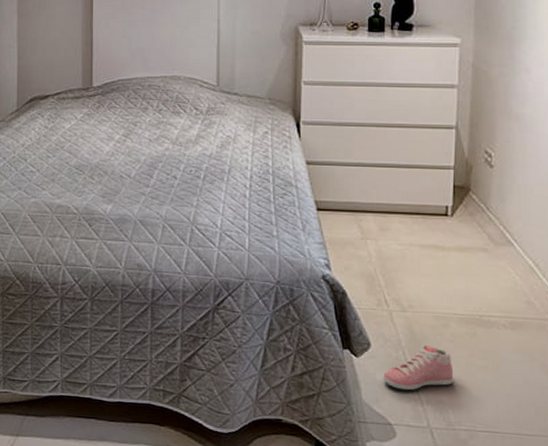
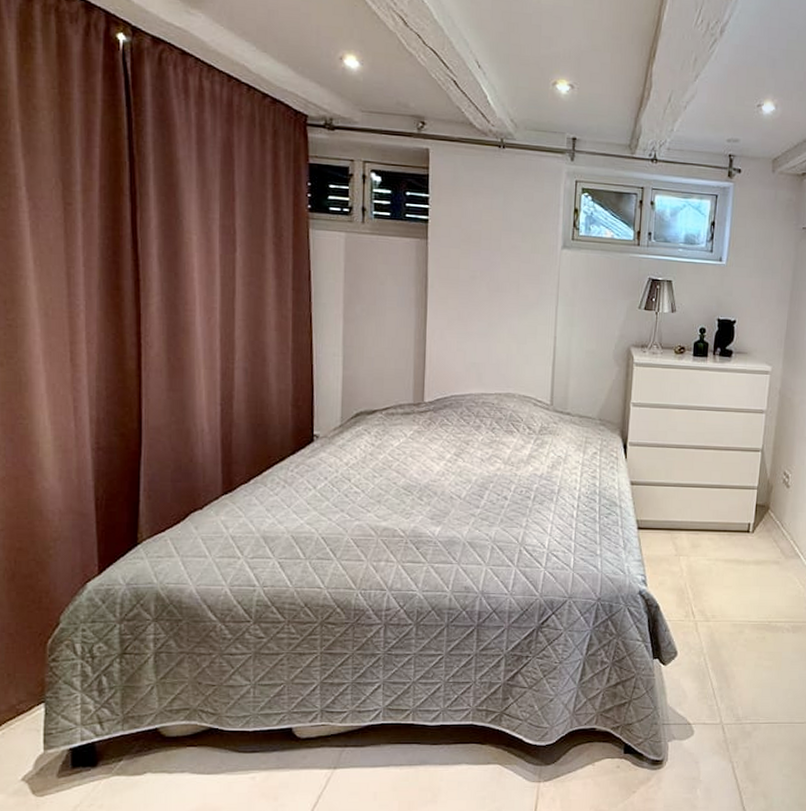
sneaker: present [383,344,454,391] -> none [686,650,745,693]

